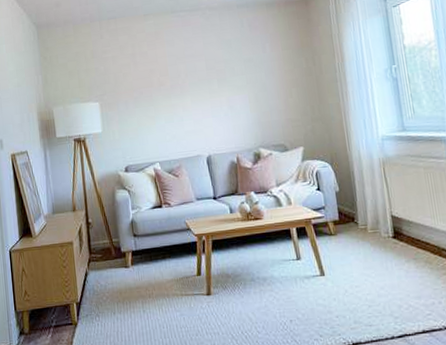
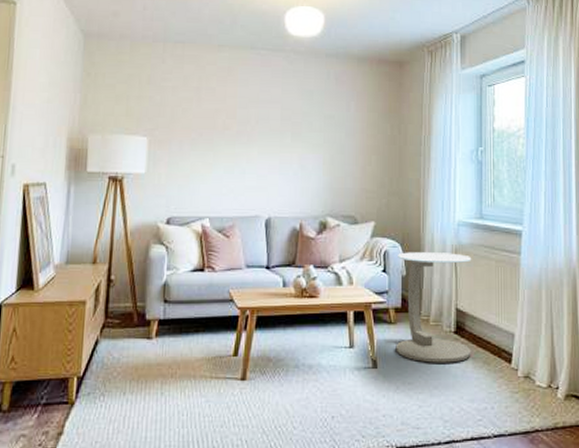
side table: none [329,166,412,267] -> present [395,252,471,363]

